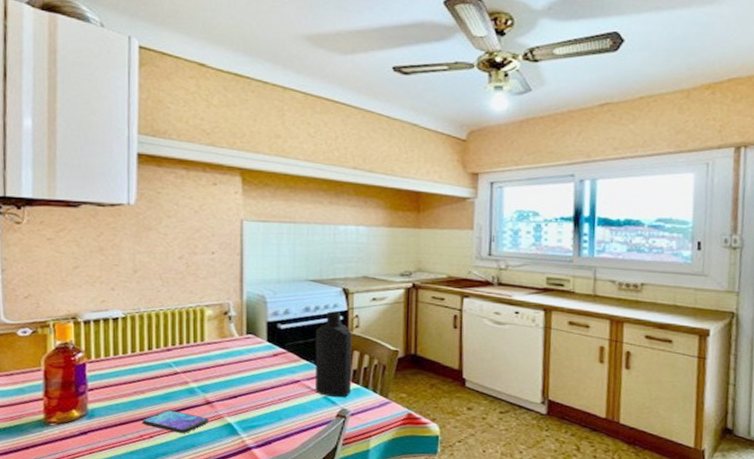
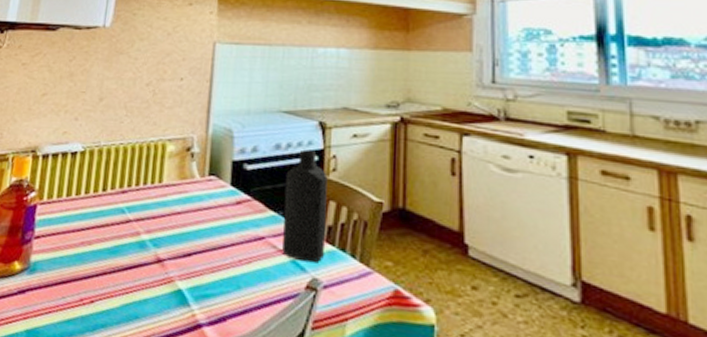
smartphone: present [142,410,210,433] -> none [85,268,158,299]

